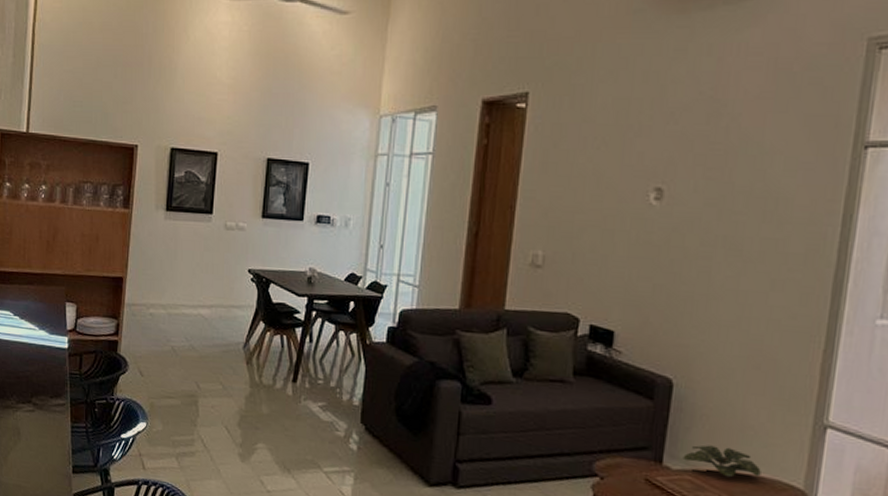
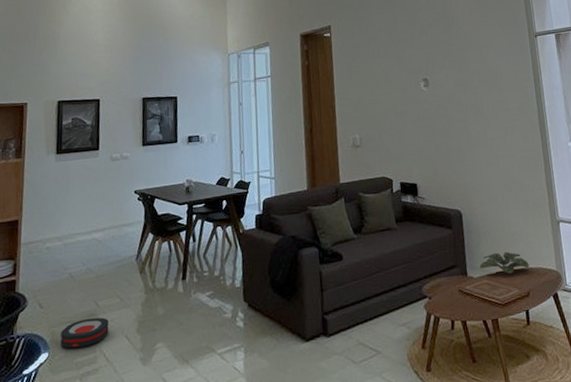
robot vacuum: none [158,398,209,427] -> present [60,317,109,349]

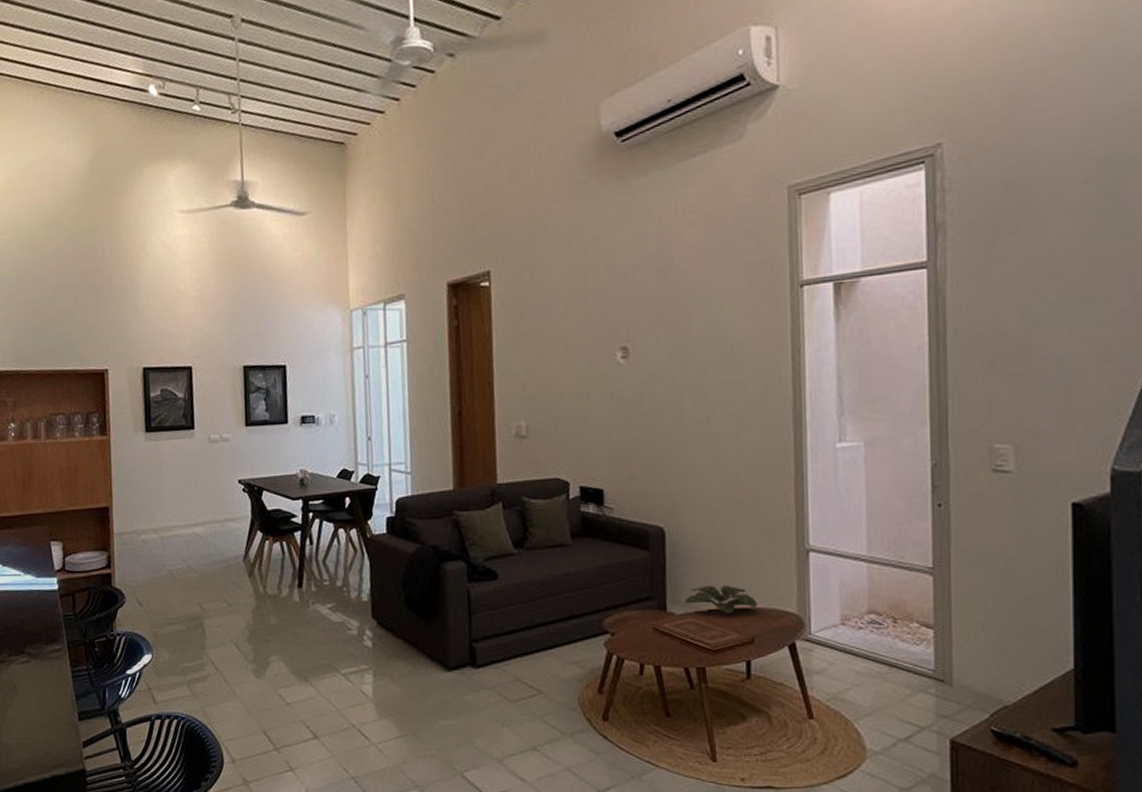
robot vacuum: present [60,317,109,349] -> none [163,621,217,652]

